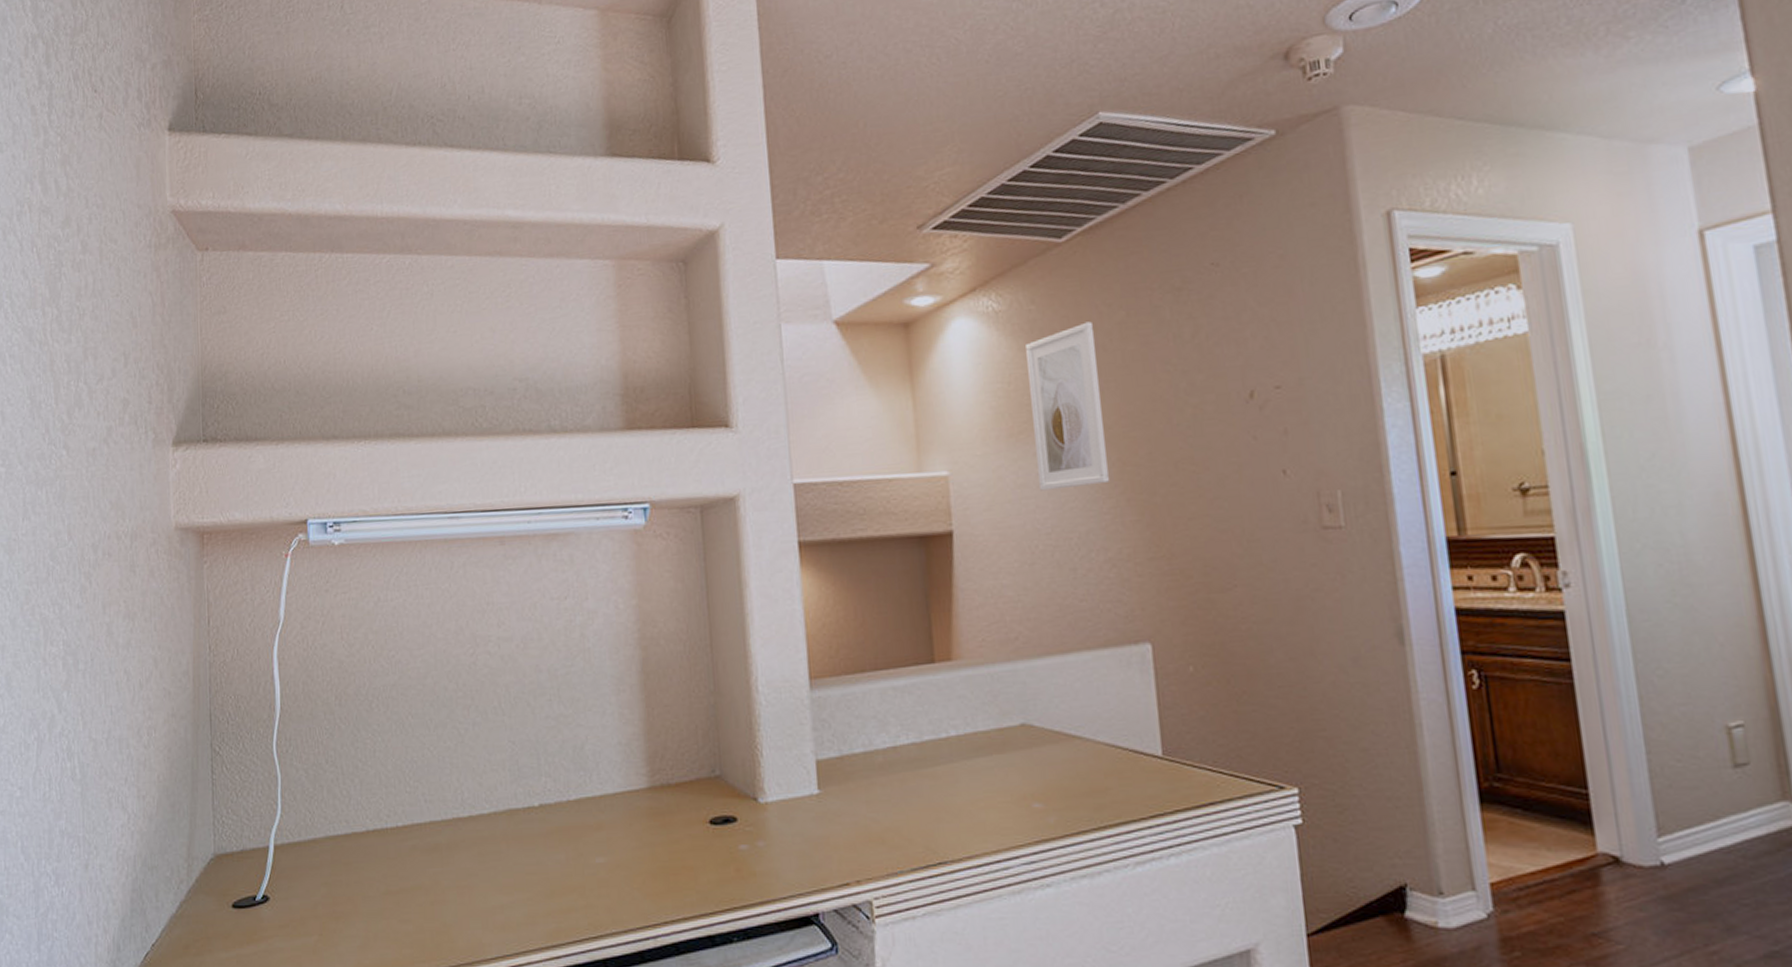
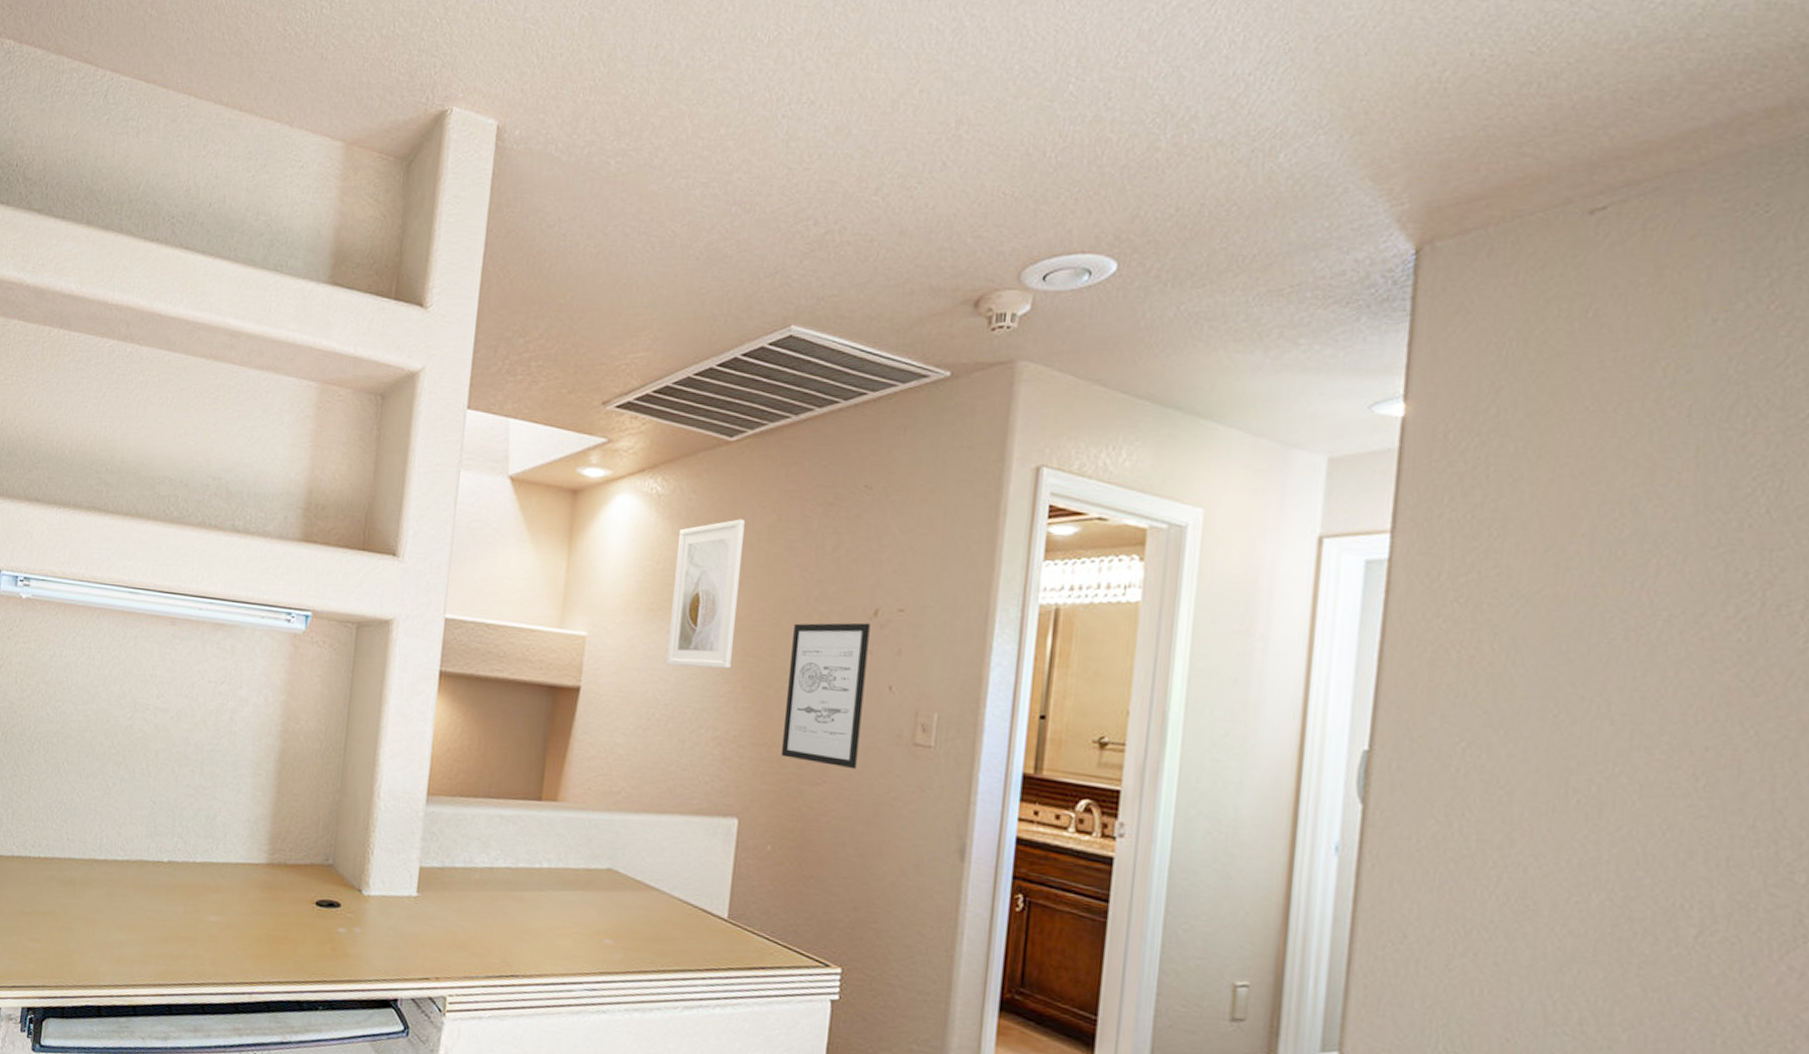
wall art: none [1168,407,1267,567] -> present [780,622,870,770]

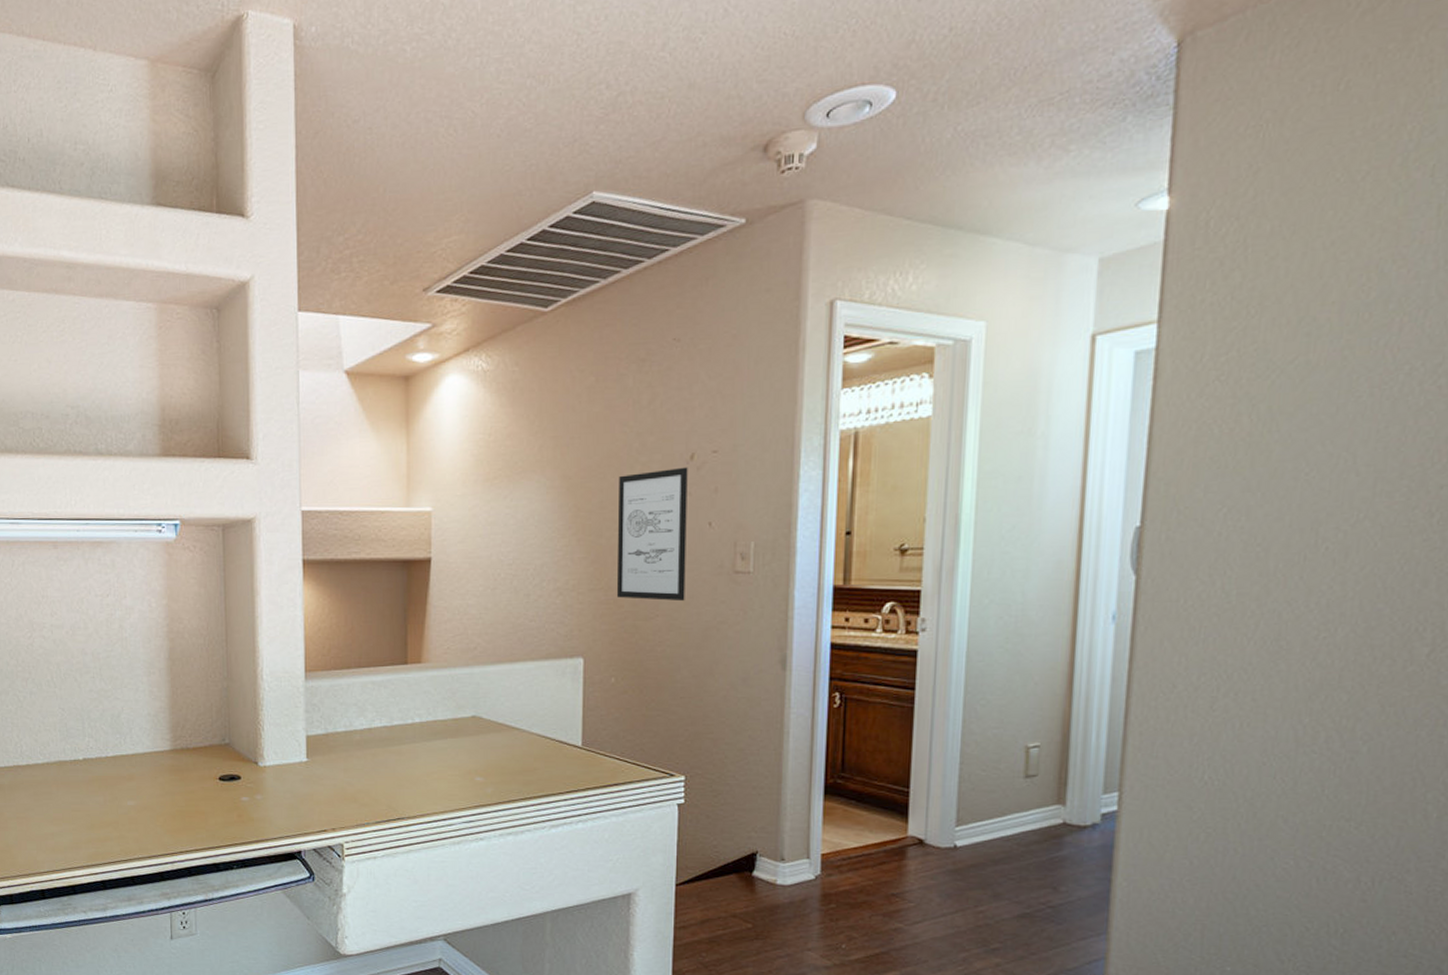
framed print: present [665,519,746,669] -> none [506,384,567,529]

